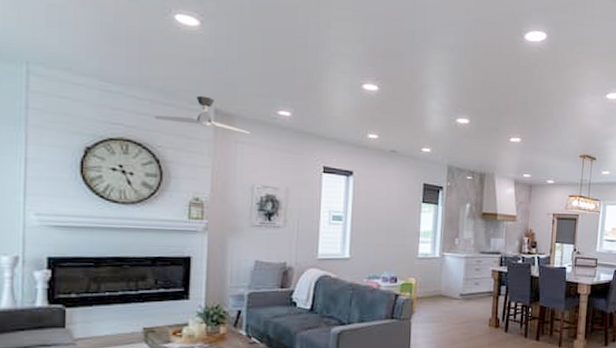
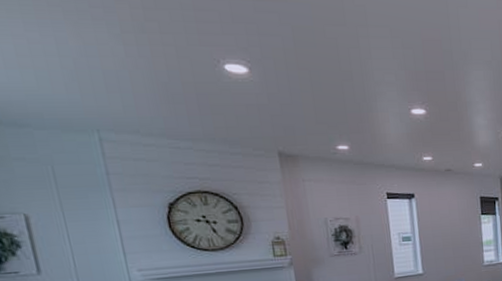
ceiling fan: present [153,95,250,133] -> none [223,140,314,171]

